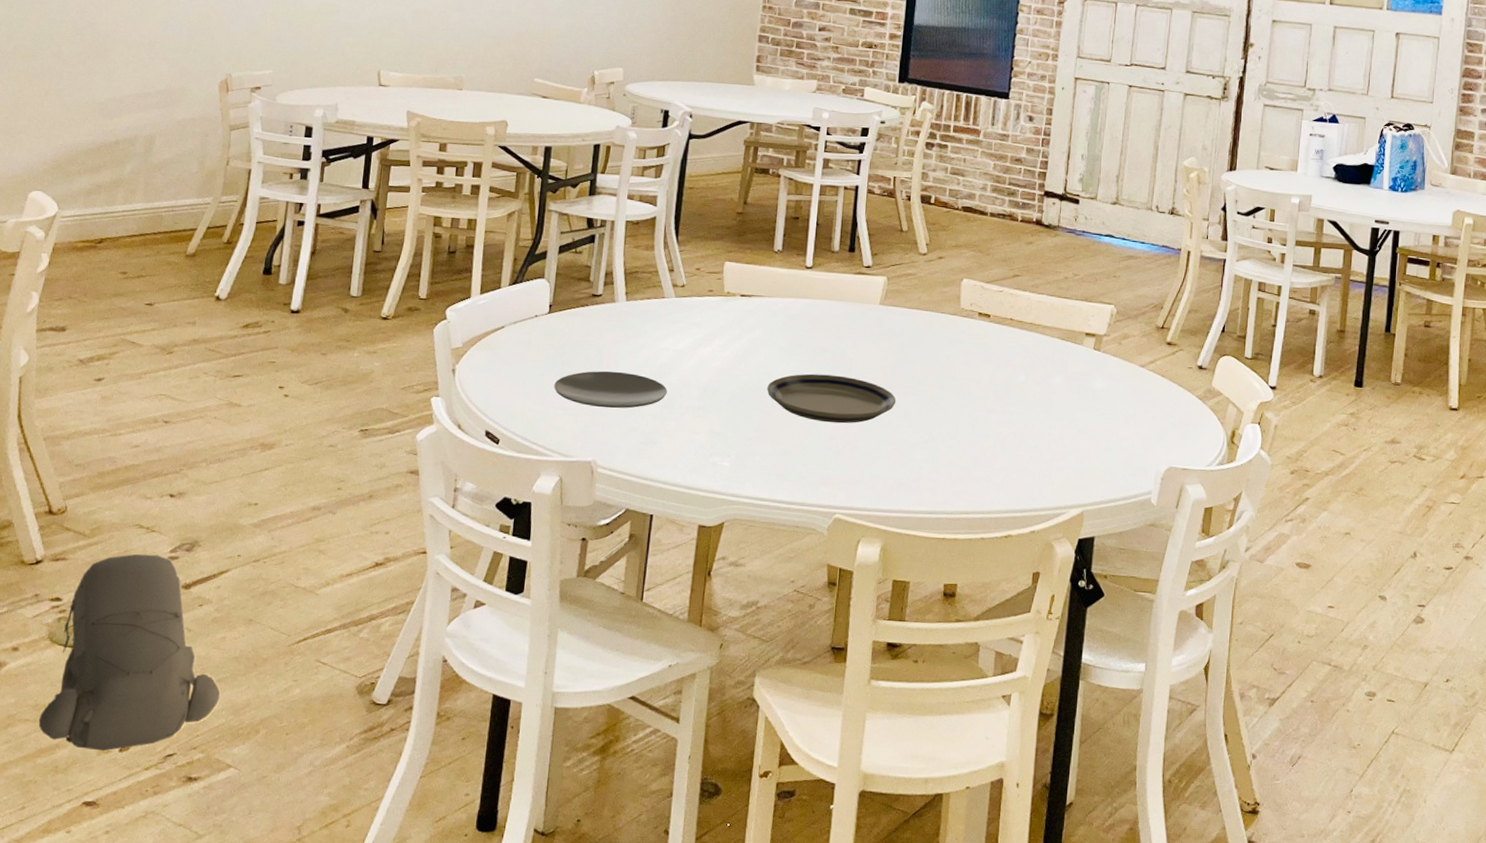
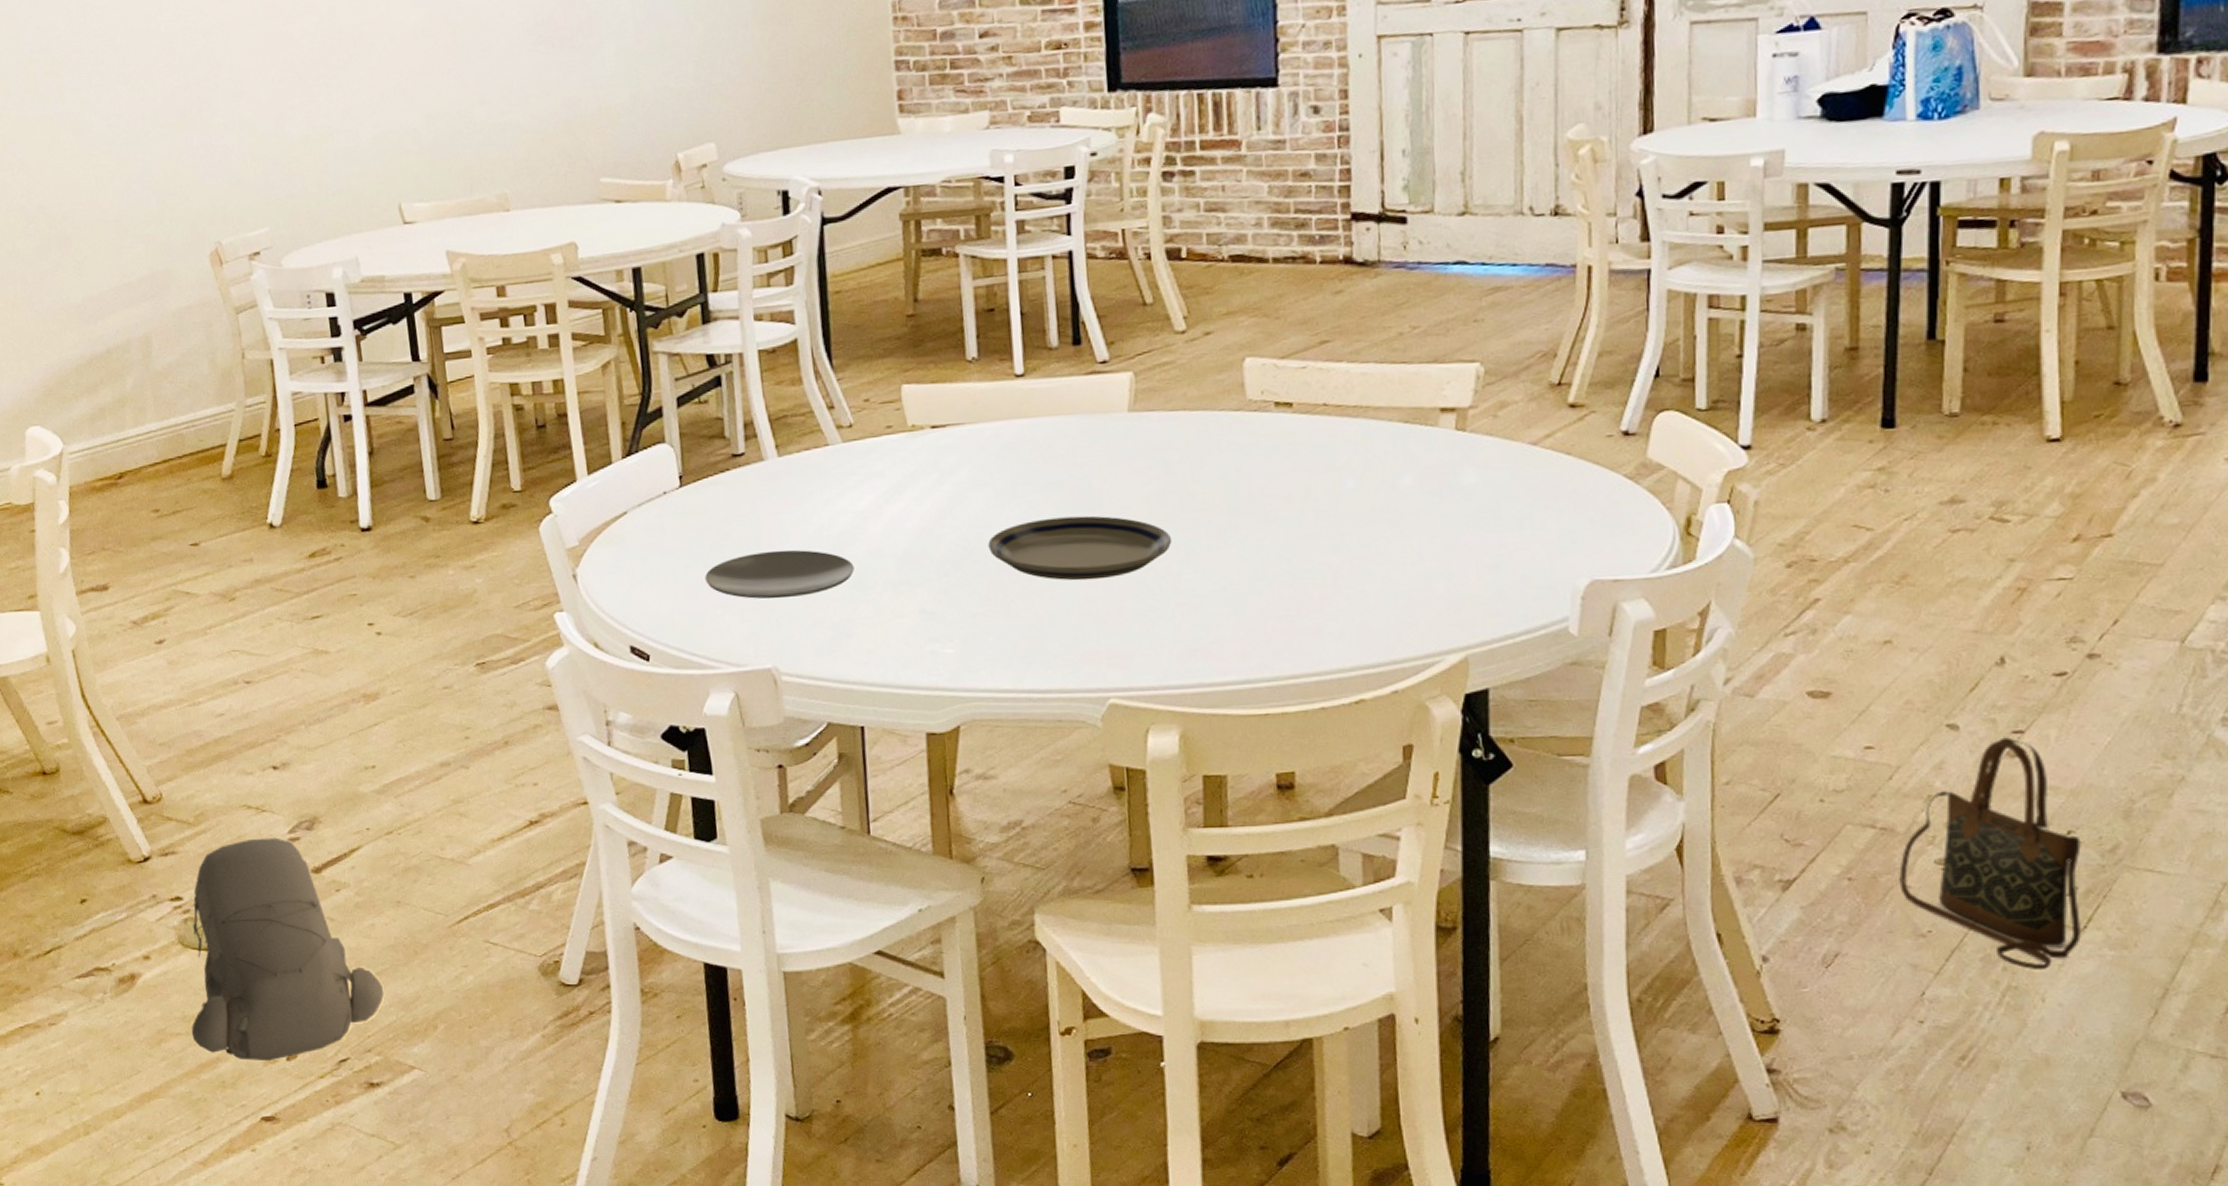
handbag: none [1342,609,1454,780] -> present [1899,737,2081,971]

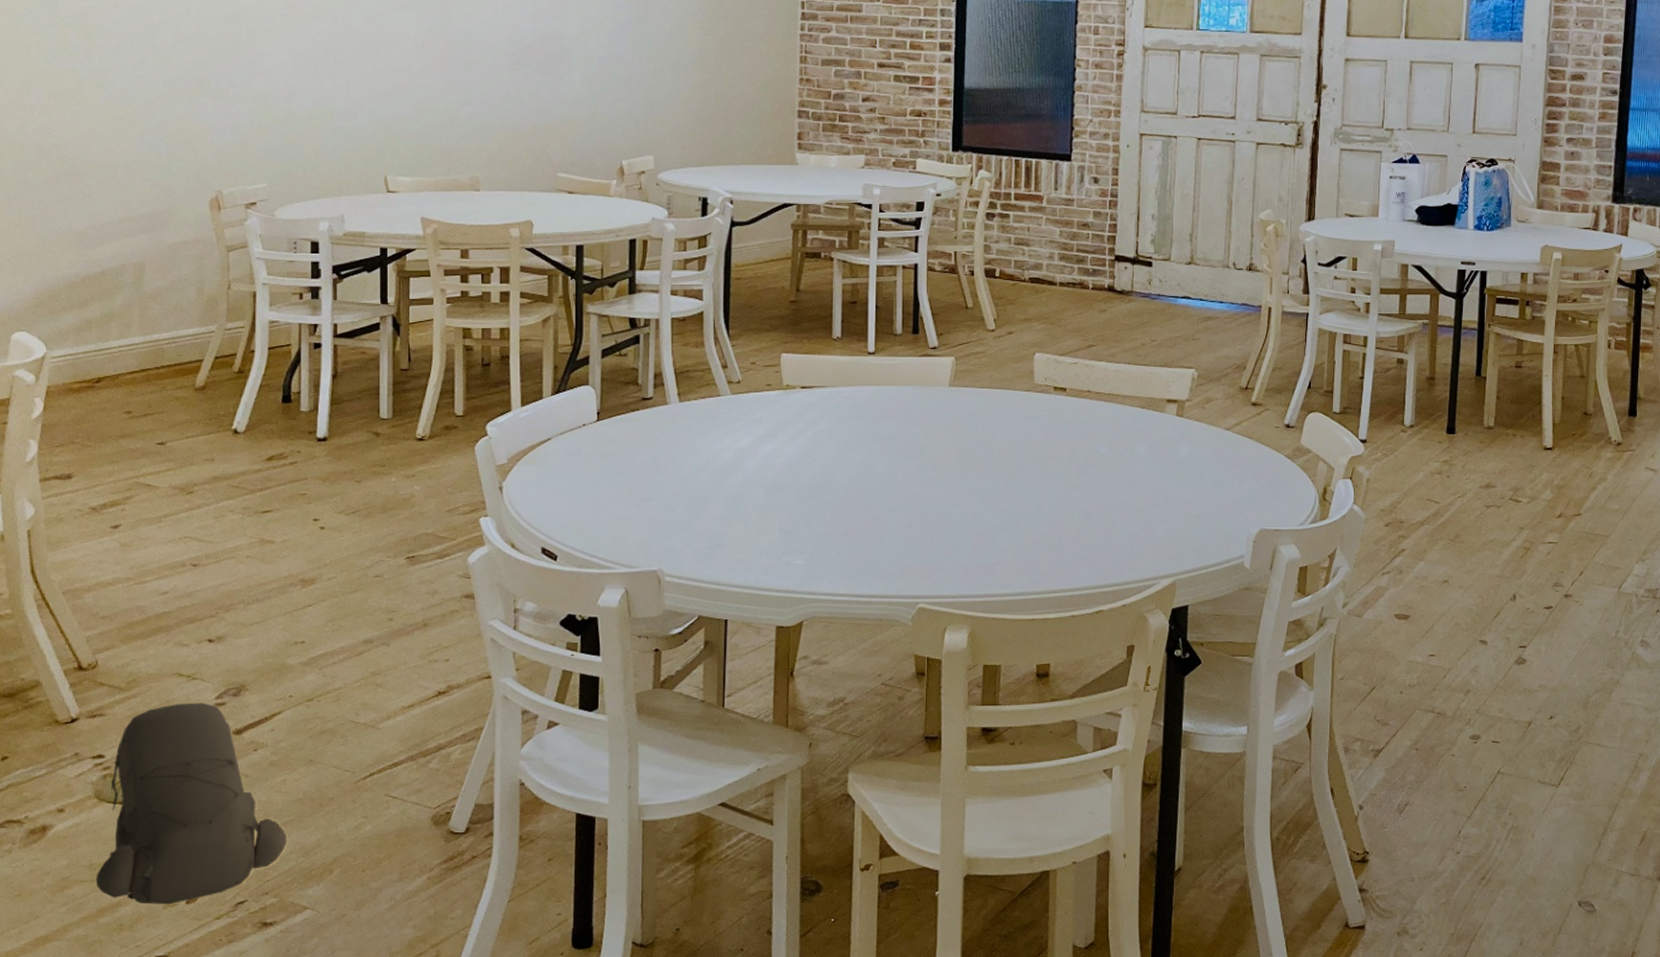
plate: present [705,549,855,600] -> none [610,476,731,515]
plate: present [988,515,1172,581] -> none [837,462,974,512]
handbag: present [1899,737,2081,971] -> none [1447,650,1558,815]

